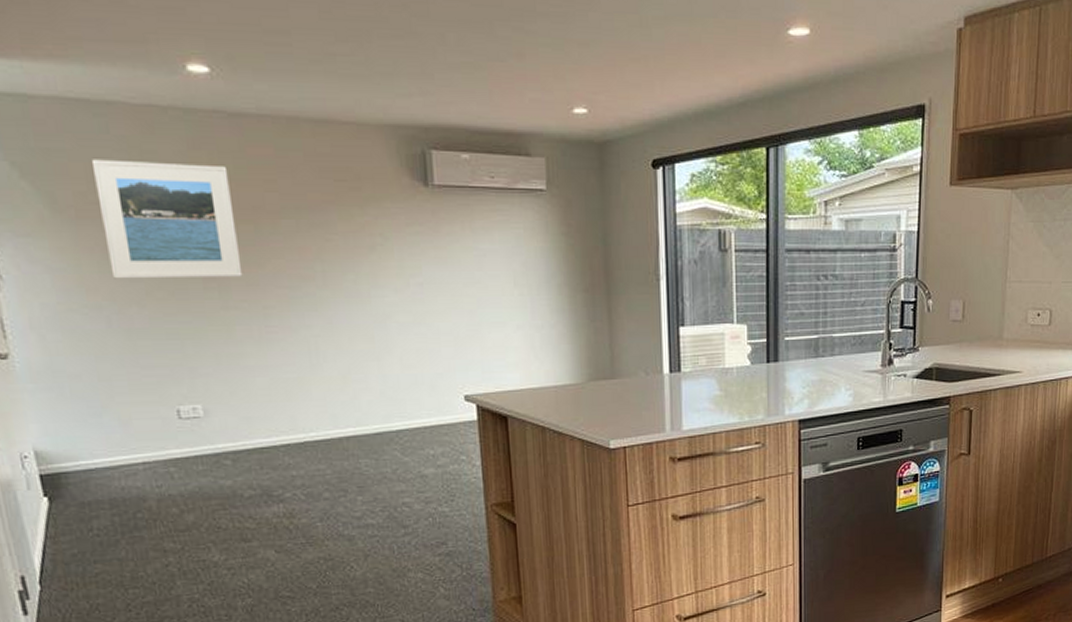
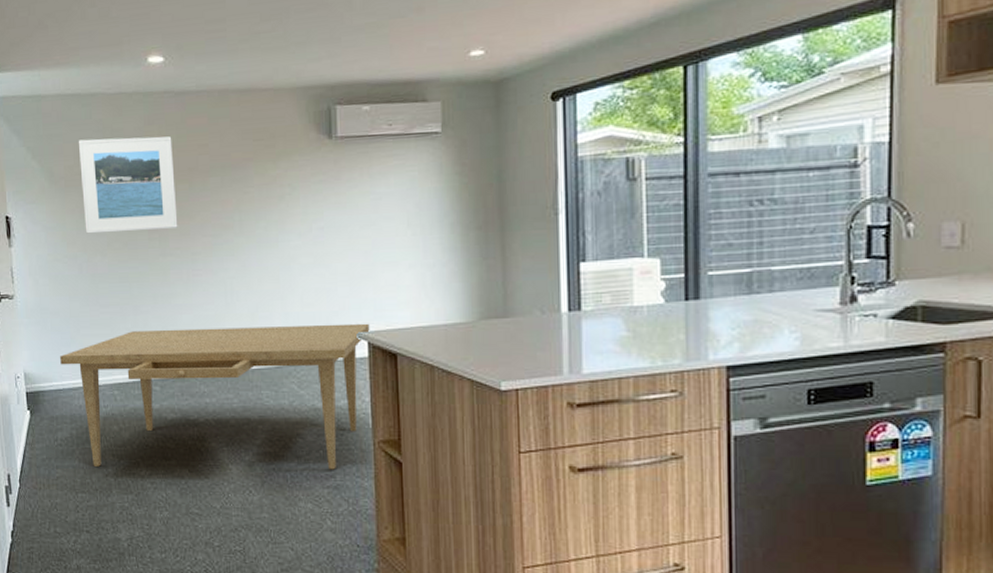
dining table: none [88,385,478,557] -> present [60,323,370,470]

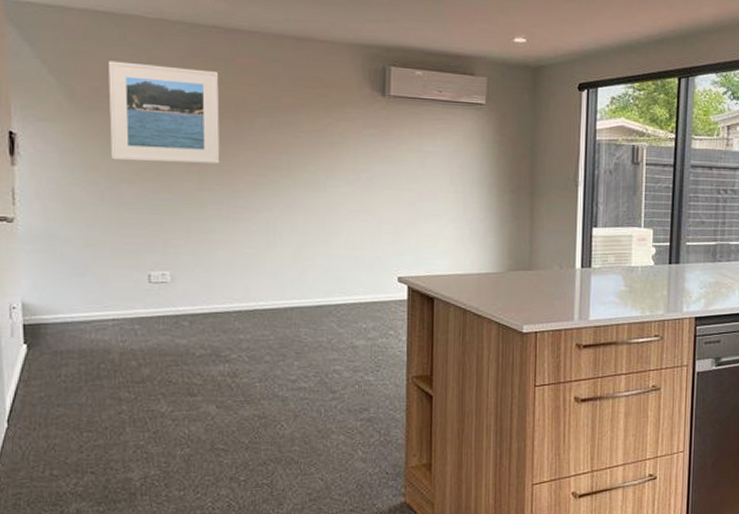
dining table: present [60,323,370,470] -> none [70,264,410,404]

